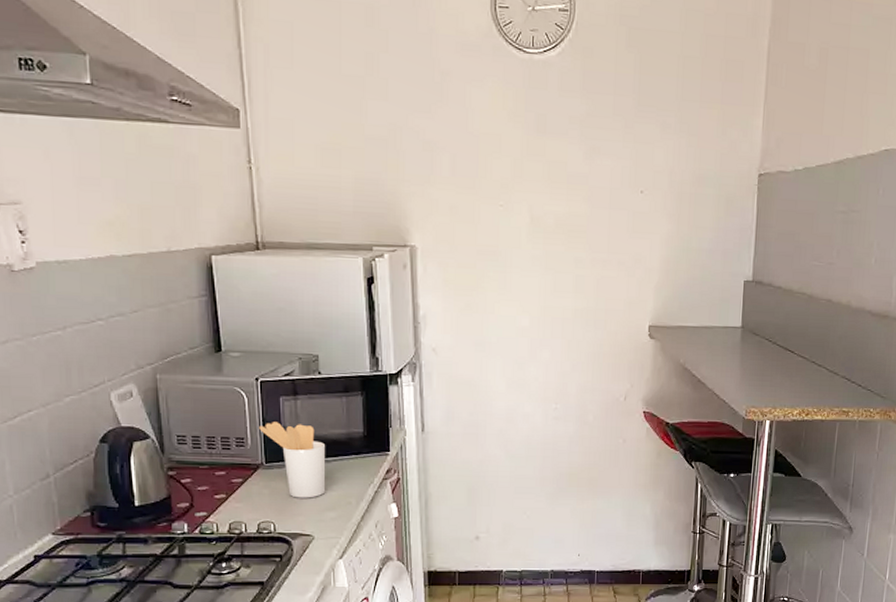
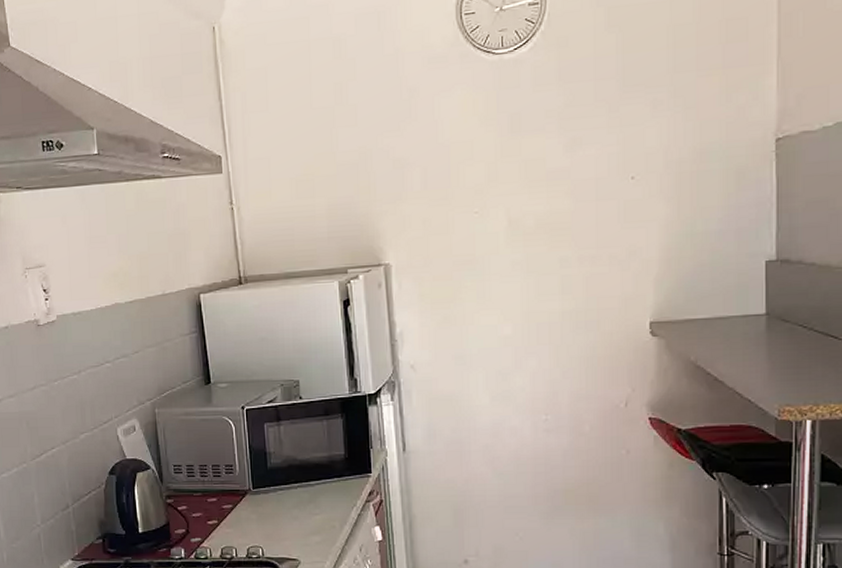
utensil holder: present [259,422,326,498] -> none [246,448,310,523]

